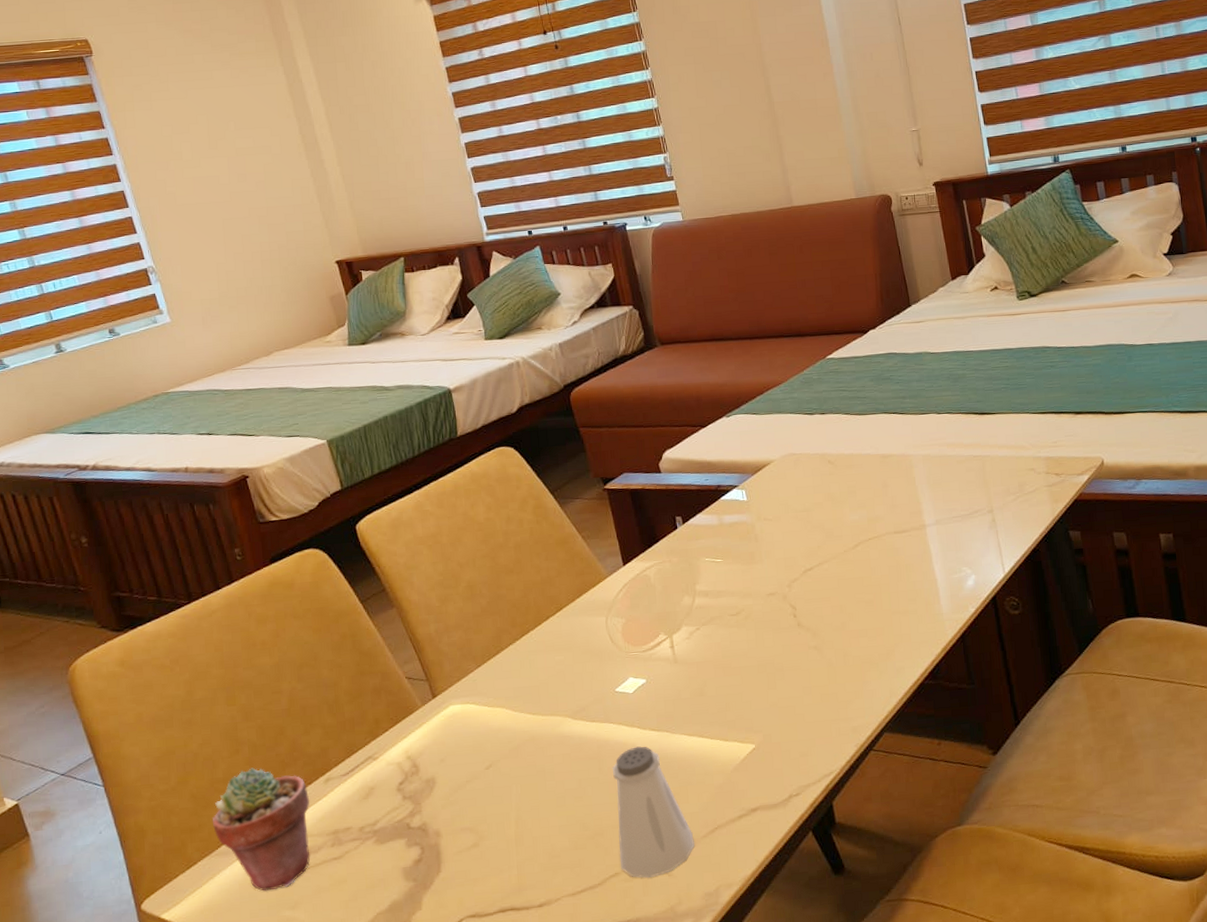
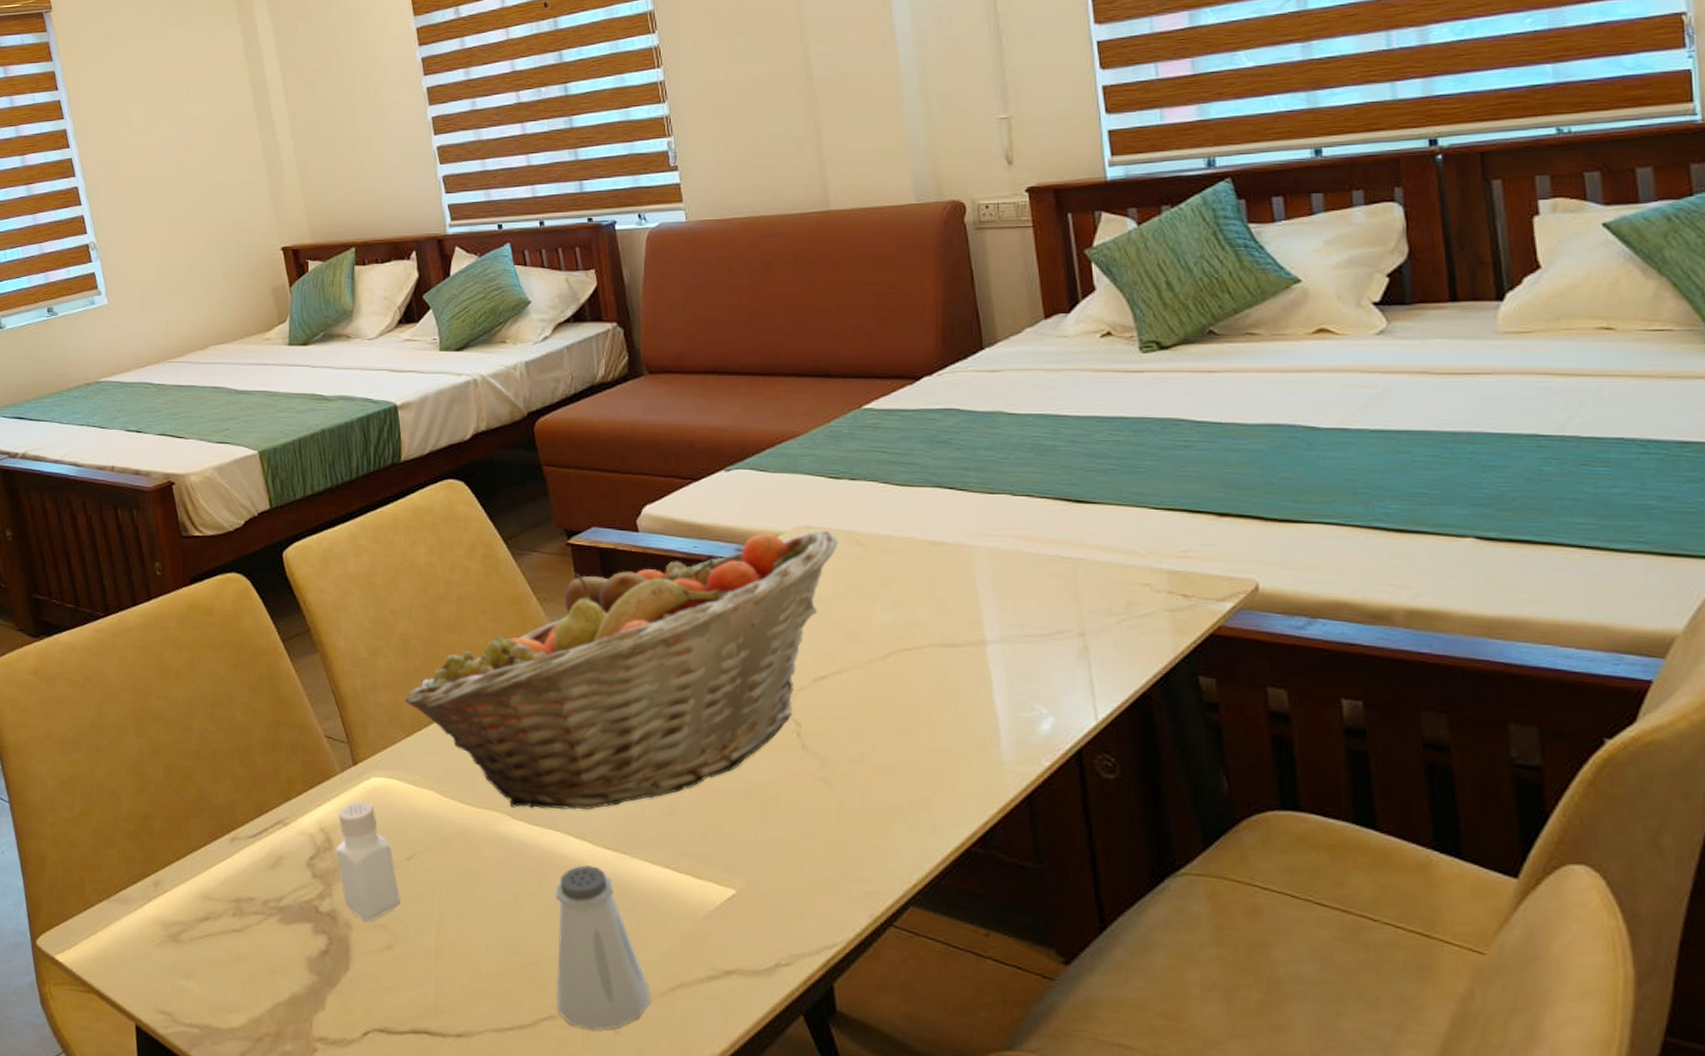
potted succulent: present [212,767,311,891] -> none [112,810,214,953]
pepper shaker: none [422,727,482,828] -> present [335,801,400,922]
fruit basket: none [475,455,815,711] -> present [405,531,839,810]

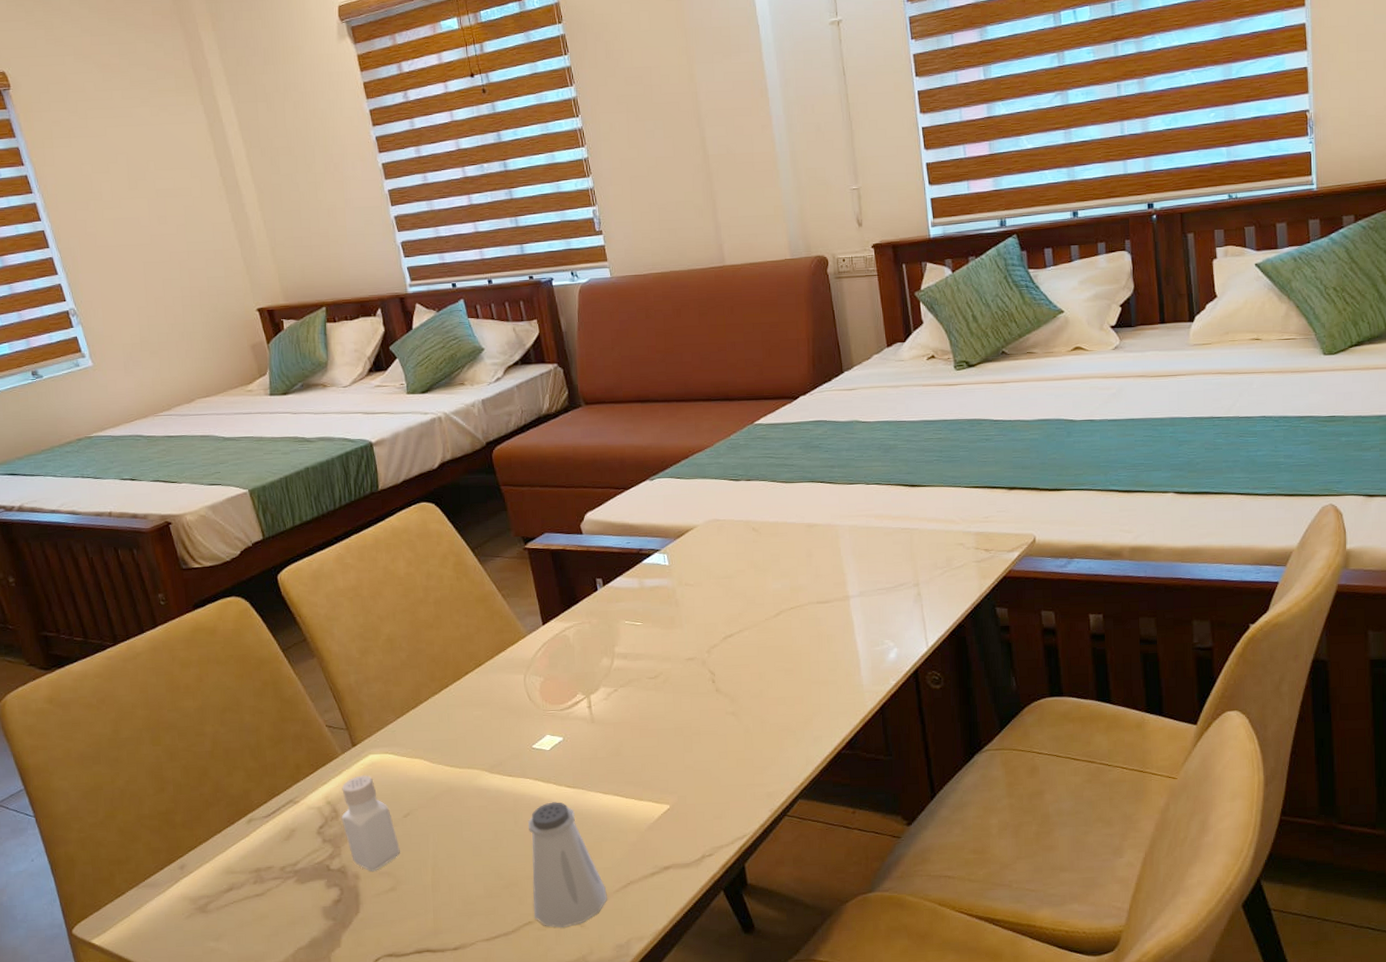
fruit basket: present [405,531,839,810] -> none [394,522,739,765]

